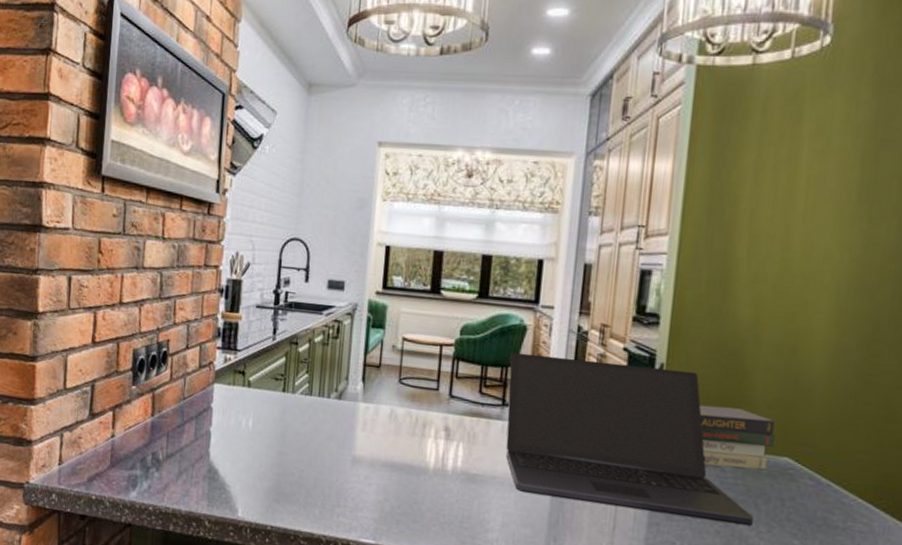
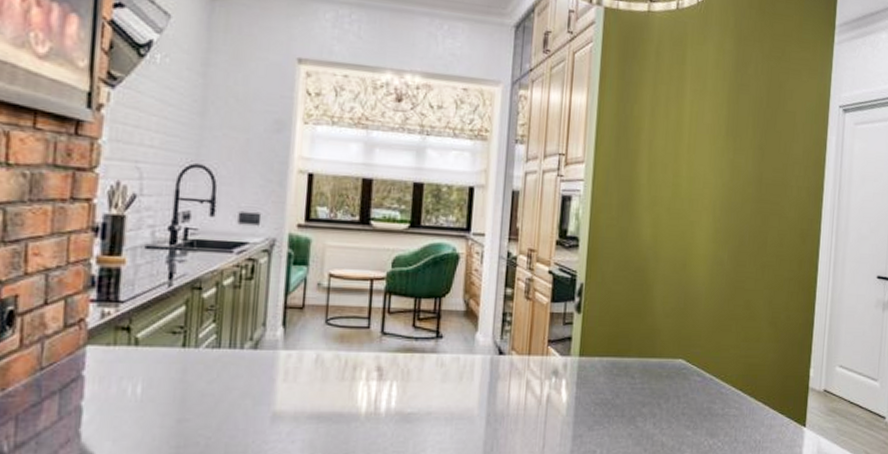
laptop: present [506,352,753,525] -> none [440,282,657,424]
books: present [699,404,775,470] -> none [613,319,672,375]

